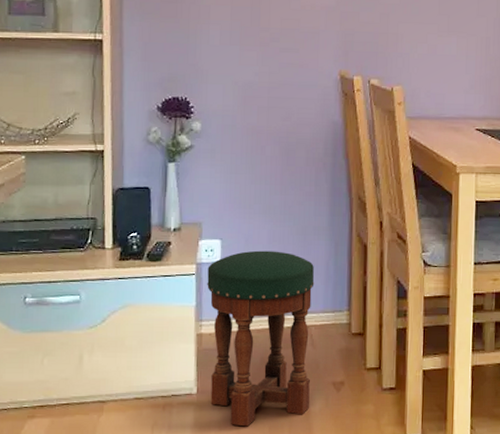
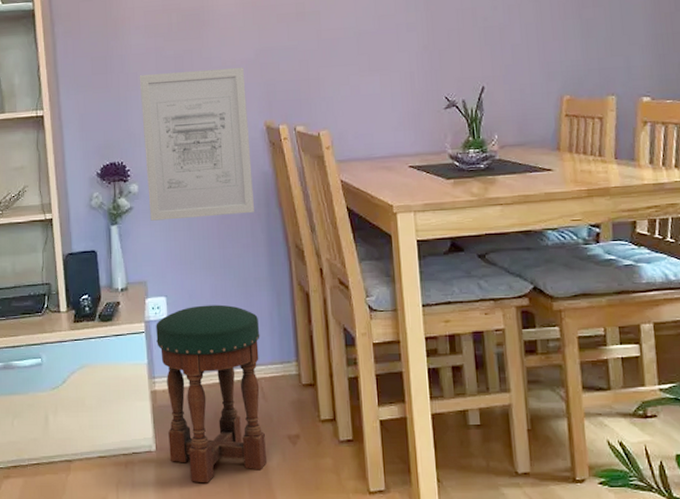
wall art: none [211,9,324,162] -> present [139,68,254,221]

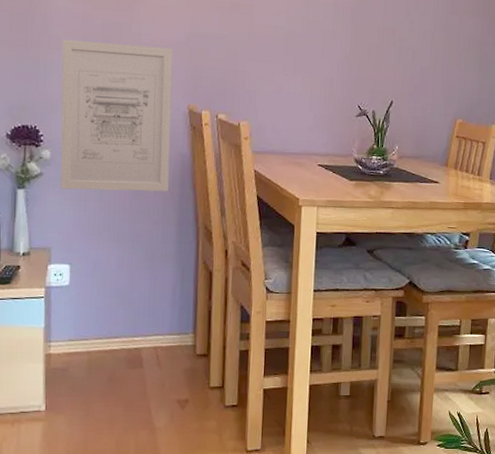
stool: present [156,304,267,483] -> none [56,275,161,442]

